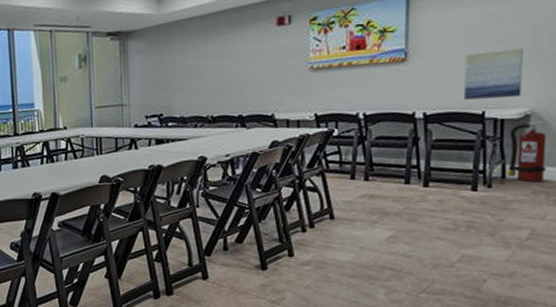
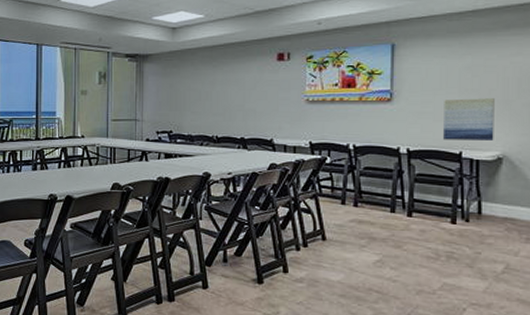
fire extinguisher: present [508,119,547,182] -> none [483,163,518,219]

